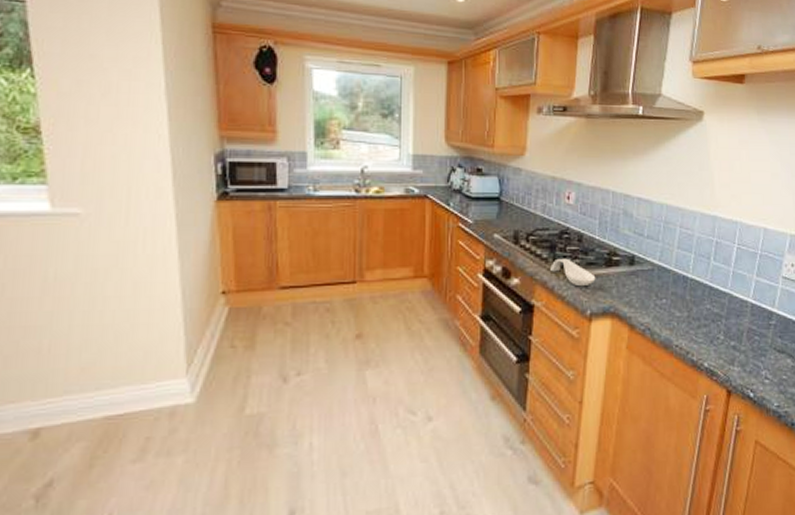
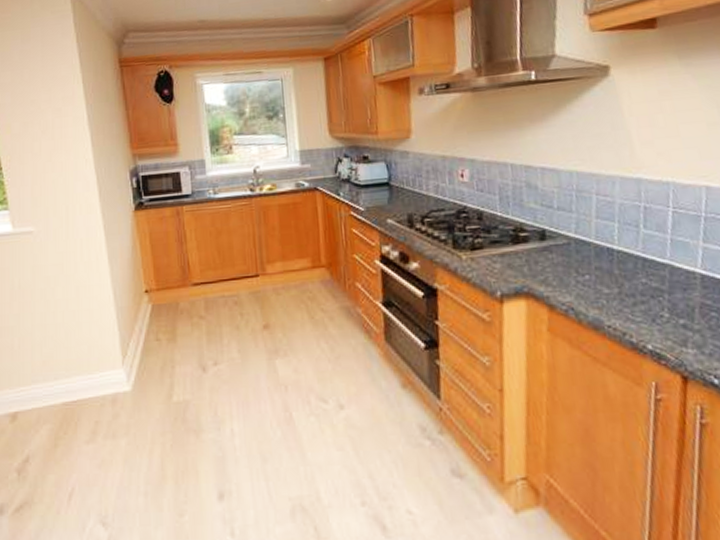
spoon rest: present [550,258,596,287] -> none [450,238,503,267]

